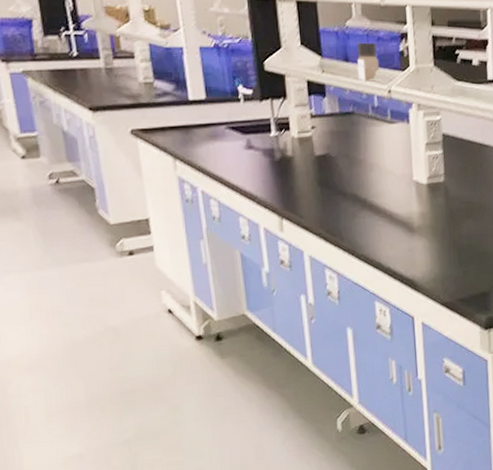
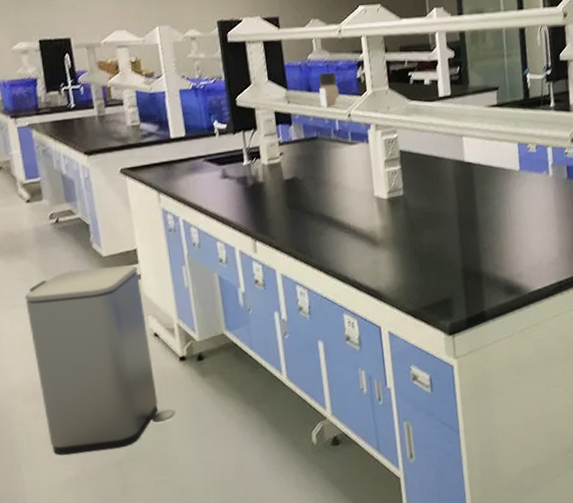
pedal bin: none [21,235,191,431] -> present [25,265,176,455]

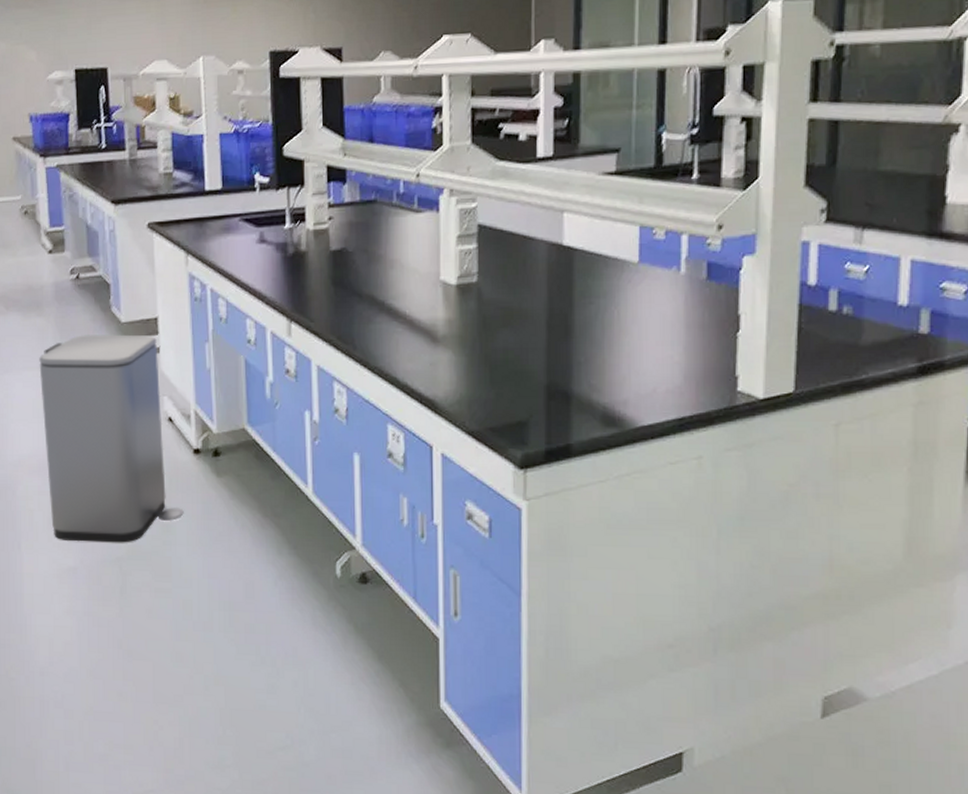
bottle: present [318,72,340,109] -> none [383,119,408,165]

